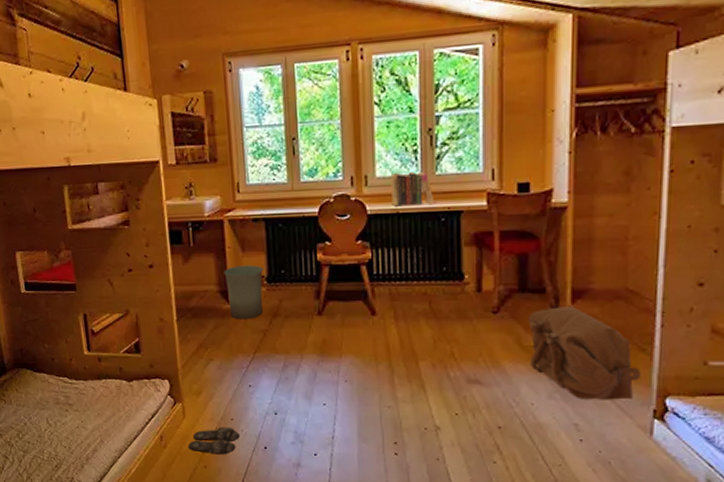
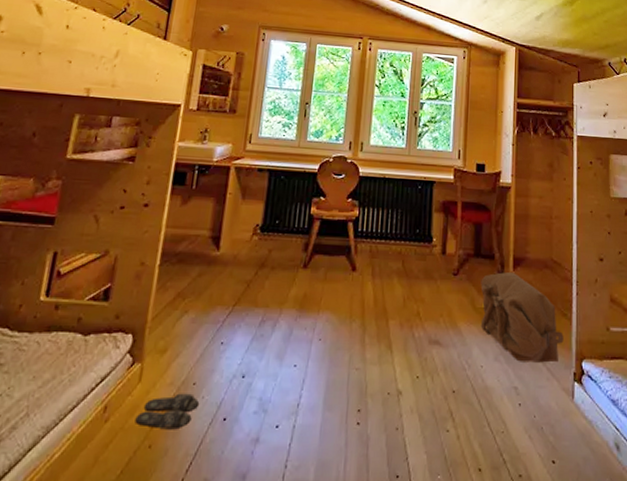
waste bin: present [224,265,264,319] -> none [217,212,260,268]
books: present [391,171,435,207] -> none [380,142,415,174]

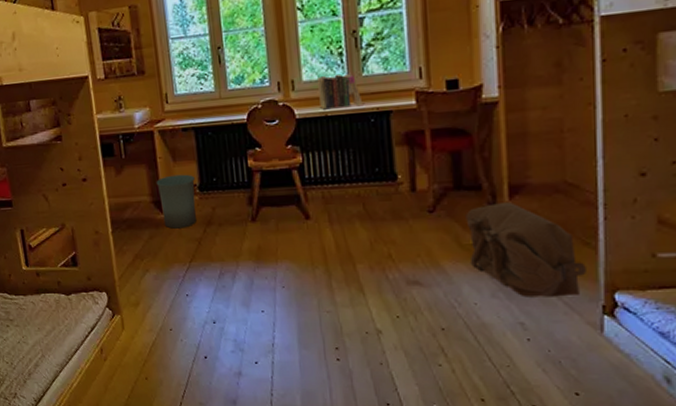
slippers: present [135,393,199,430] -> none [128,337,179,366]
waste bin: none [217,212,260,268] -> present [156,174,196,229]
books: none [380,142,415,174] -> present [318,73,363,110]

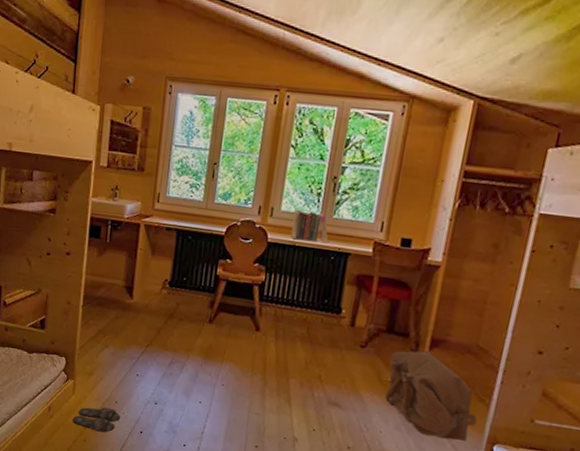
slippers: none [128,337,179,366] -> present [72,407,120,432]
waste bin: present [156,174,196,229] -> none [131,266,168,316]

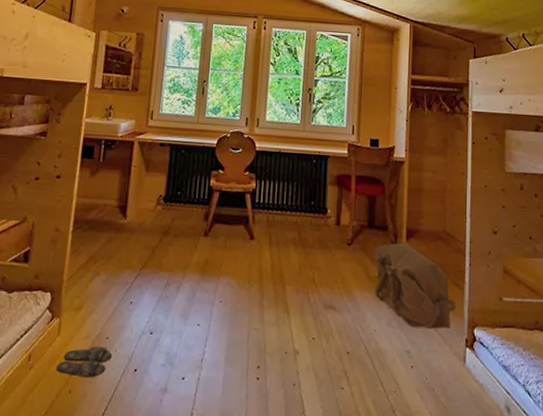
books: present [291,209,329,244] -> none [276,118,309,149]

